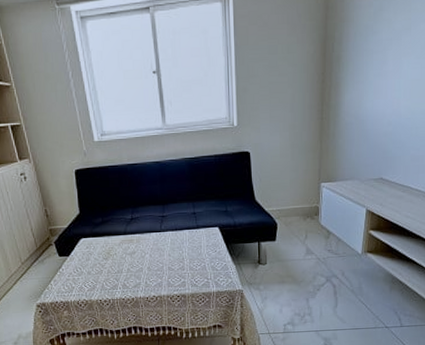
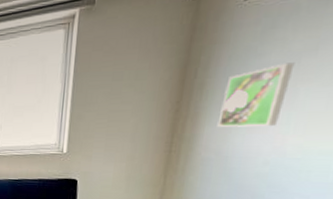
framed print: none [353,39,398,95] -> present [217,62,295,127]

